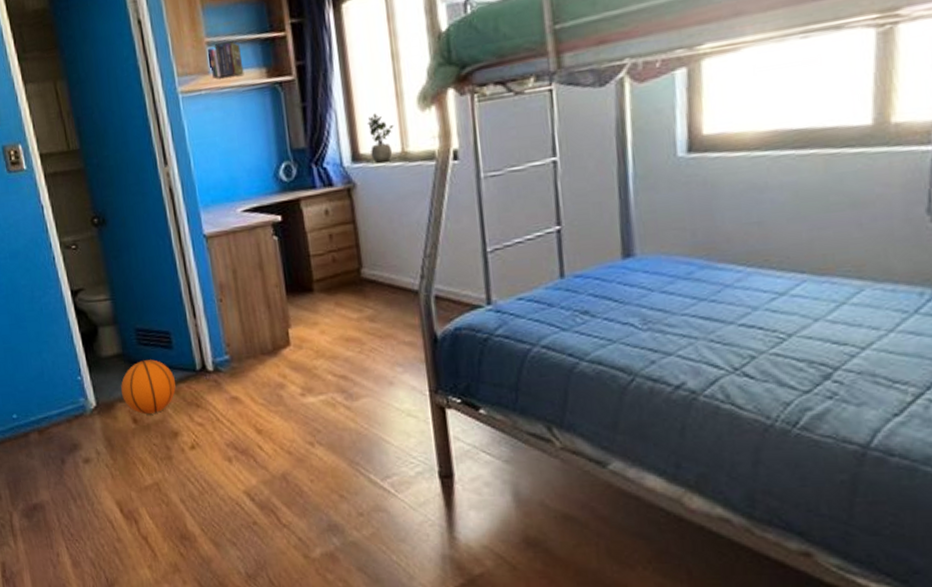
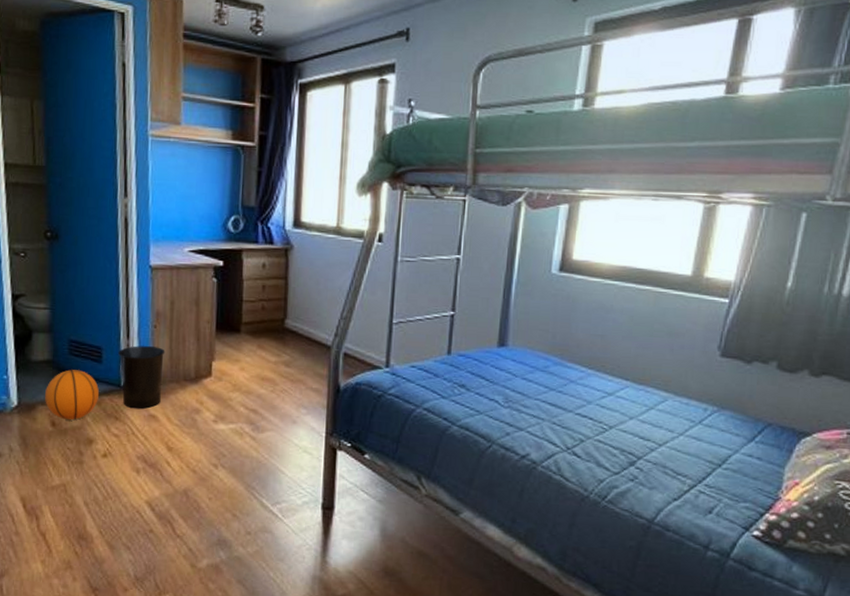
waste bin: none [187,322,241,392] -> present [118,346,165,409]
books: present [208,42,245,80] -> none [182,100,213,134]
potted plant: present [367,113,394,164] -> none [310,189,334,233]

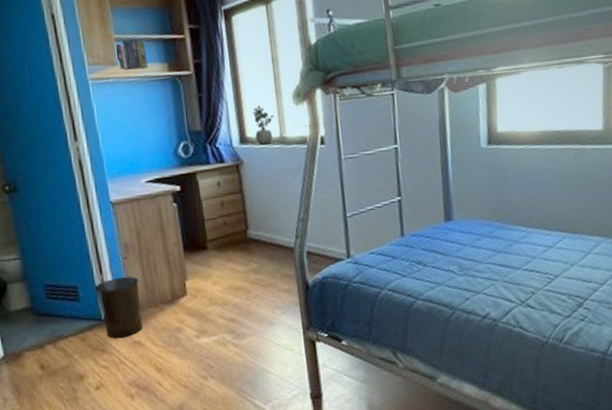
basketball: present [44,369,100,421] -> none [28,311,83,362]
books: none [182,100,213,134] -> present [116,40,149,71]
potted plant: none [310,189,334,233] -> present [253,105,274,146]

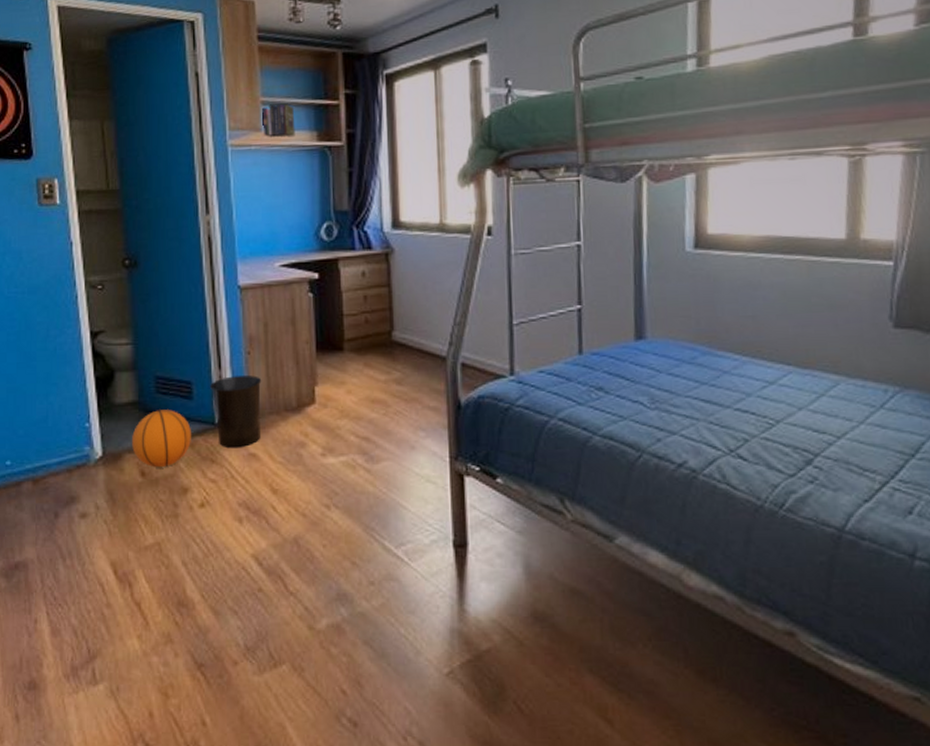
basketball: none [28,311,83,362] -> present [131,410,192,468]
potted plant: present [253,105,274,146] -> none [410,185,435,233]

